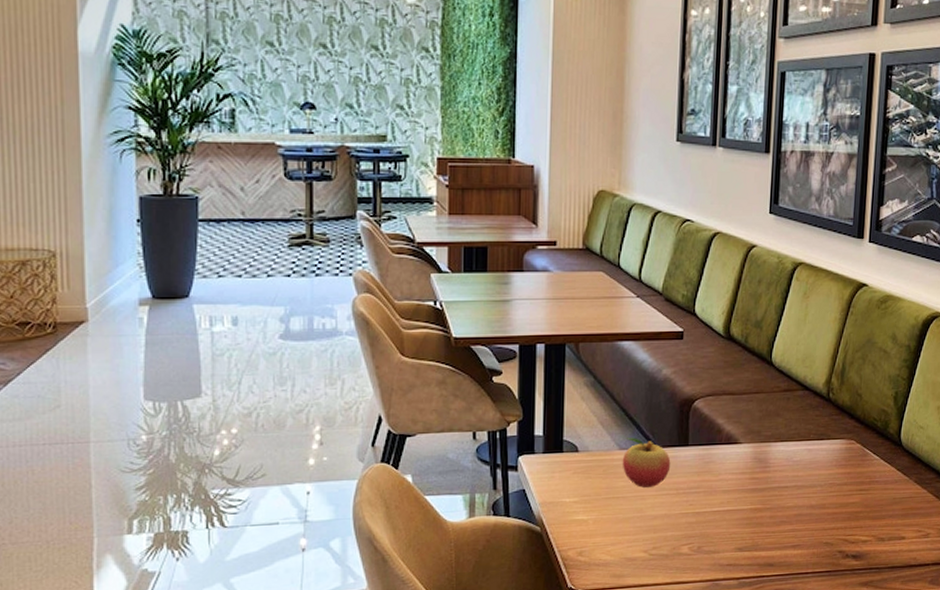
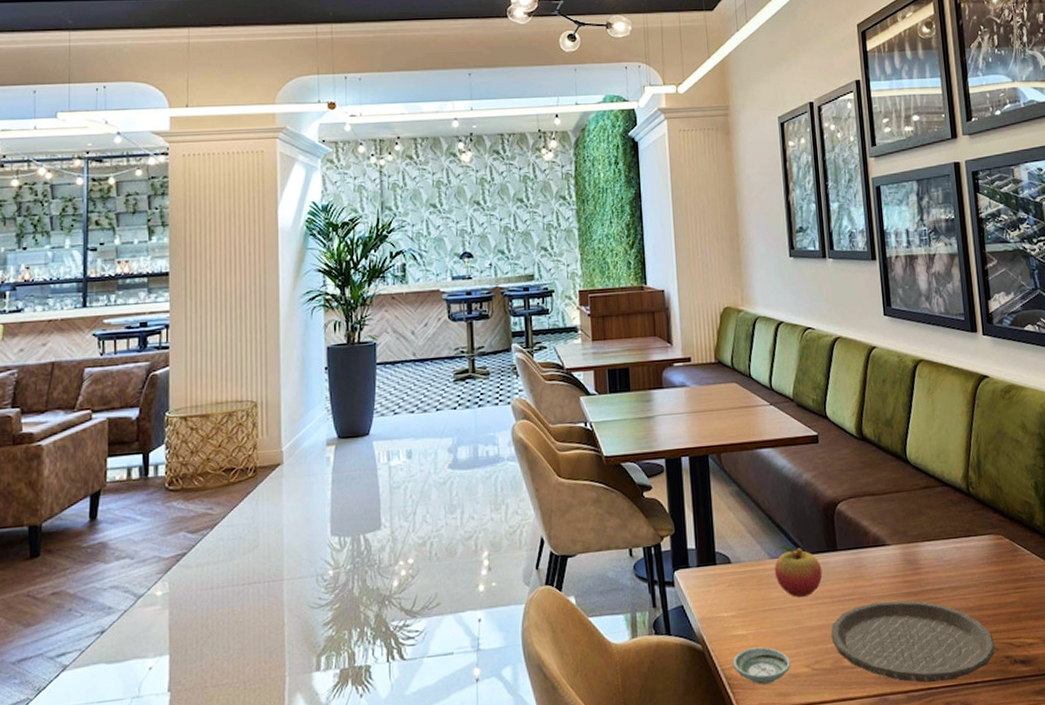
saucer: none [570,532,629,566] -> present [732,647,791,685]
plate: none [672,495,831,572] -> present [831,600,996,684]

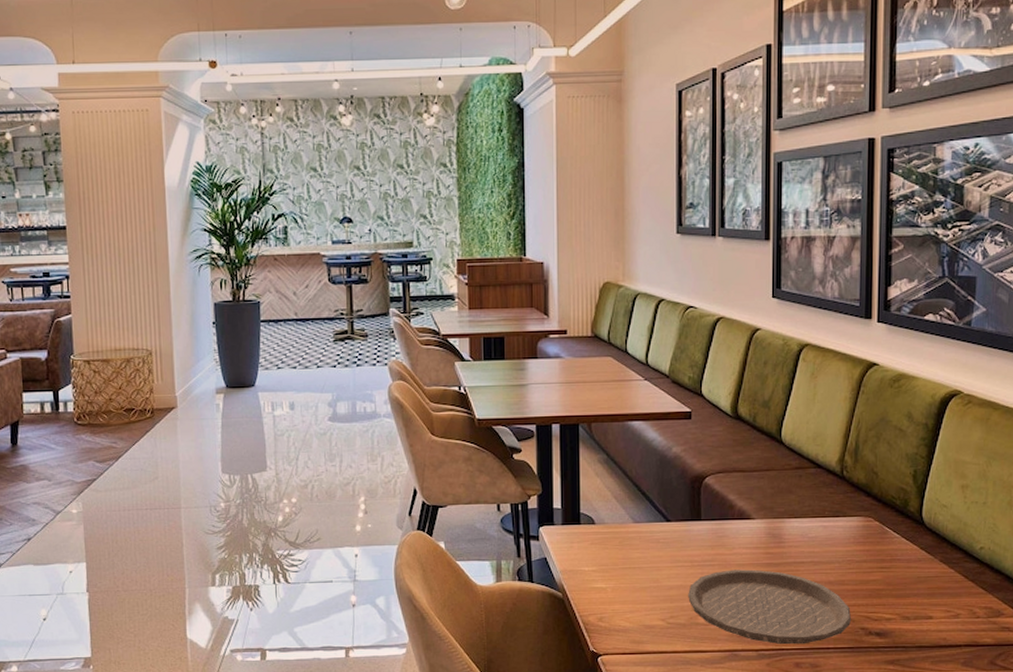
saucer: present [732,647,791,685] -> none [591,599,647,632]
fruit: present [774,545,823,597] -> none [637,512,684,559]

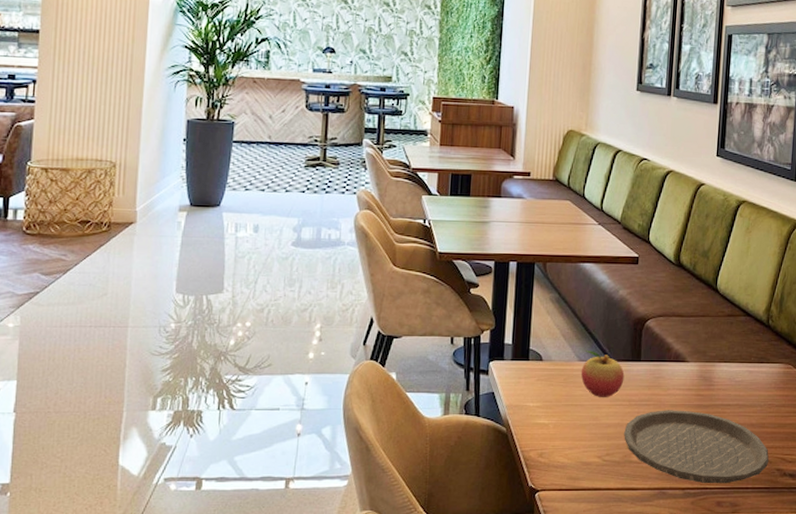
fruit: none [637,512,684,559] -> present [580,351,625,397]

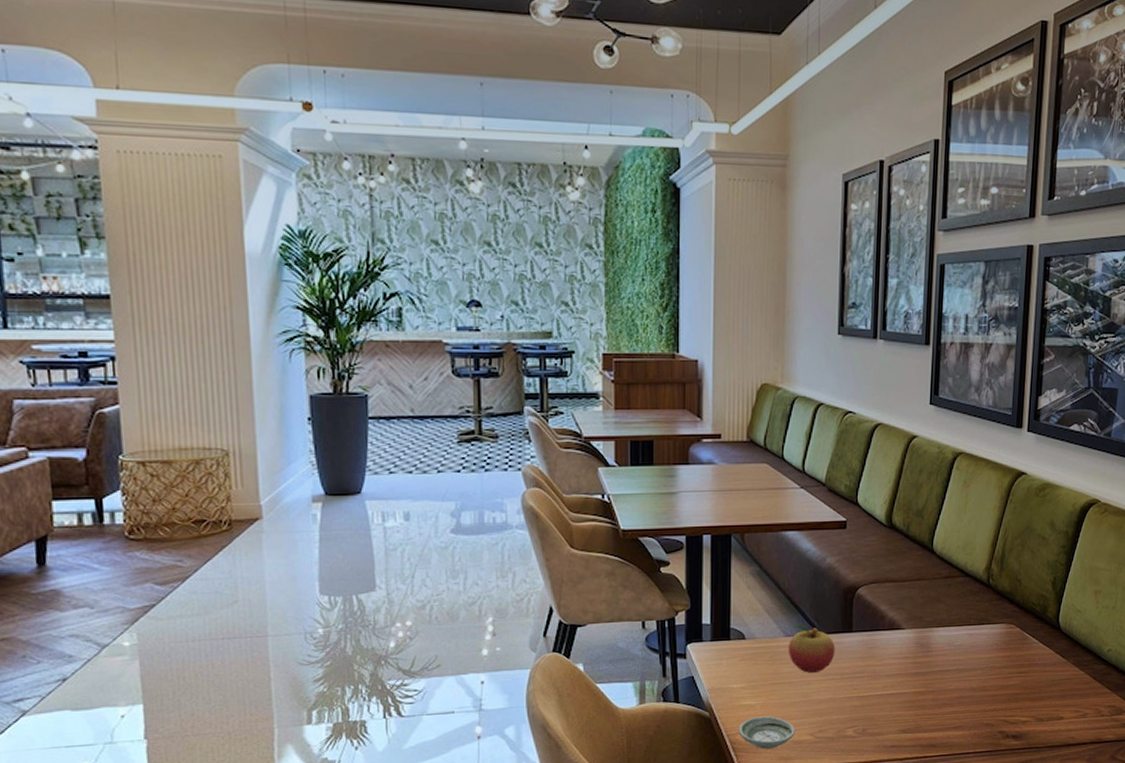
saucer: none [532,436,585,468] -> present [738,716,796,749]
plate: present [624,410,769,484] -> none [837,679,991,753]

